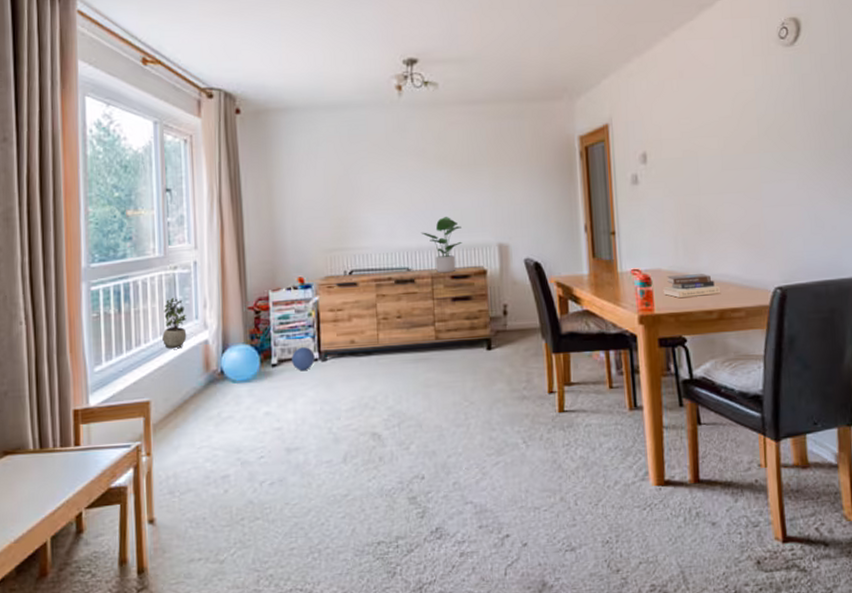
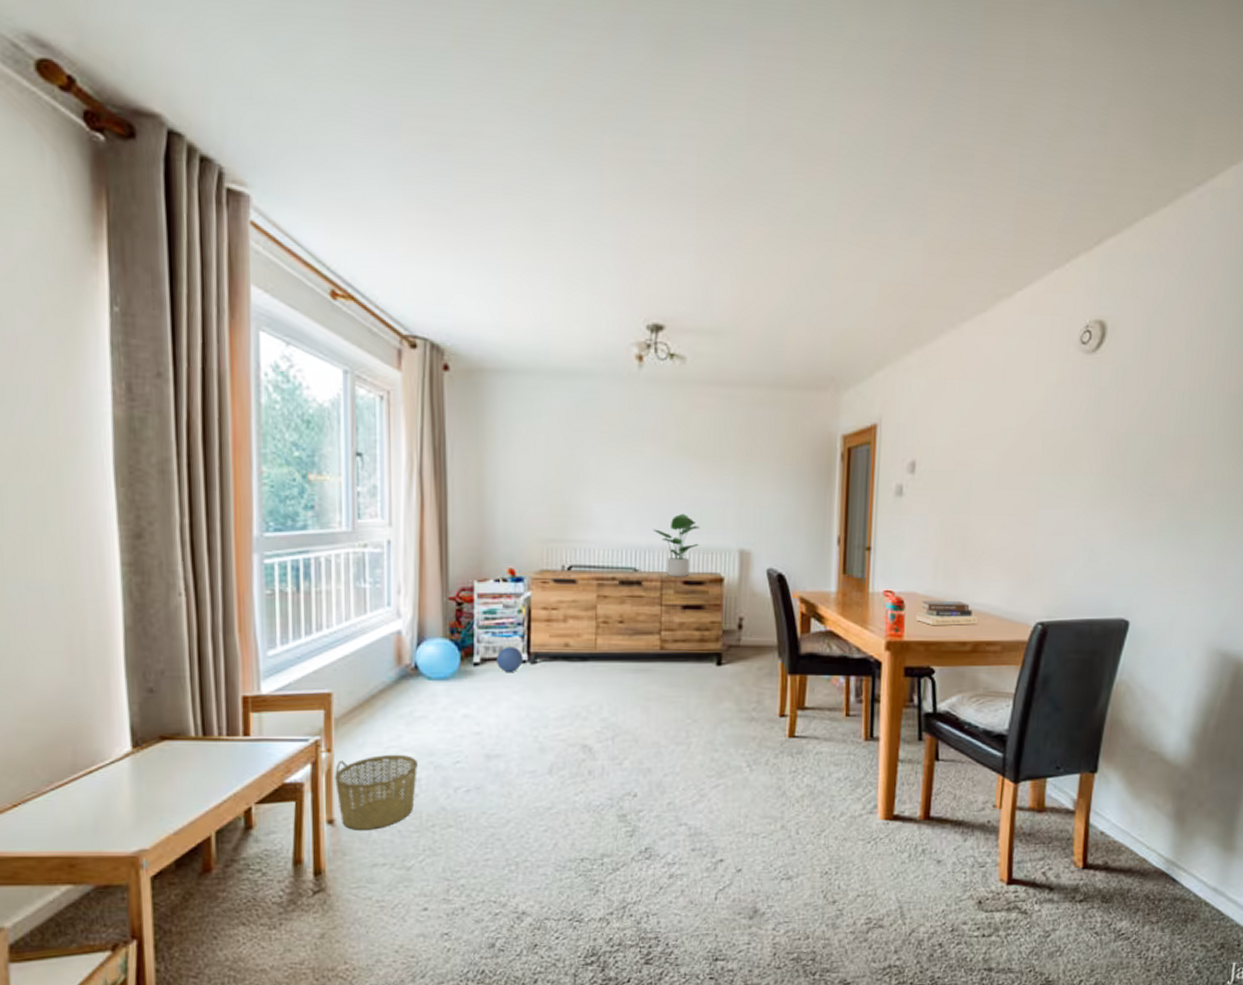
basket: none [153,453,228,528] -> present [334,754,419,830]
potted plant: present [162,297,187,350] -> none [348,579,377,638]

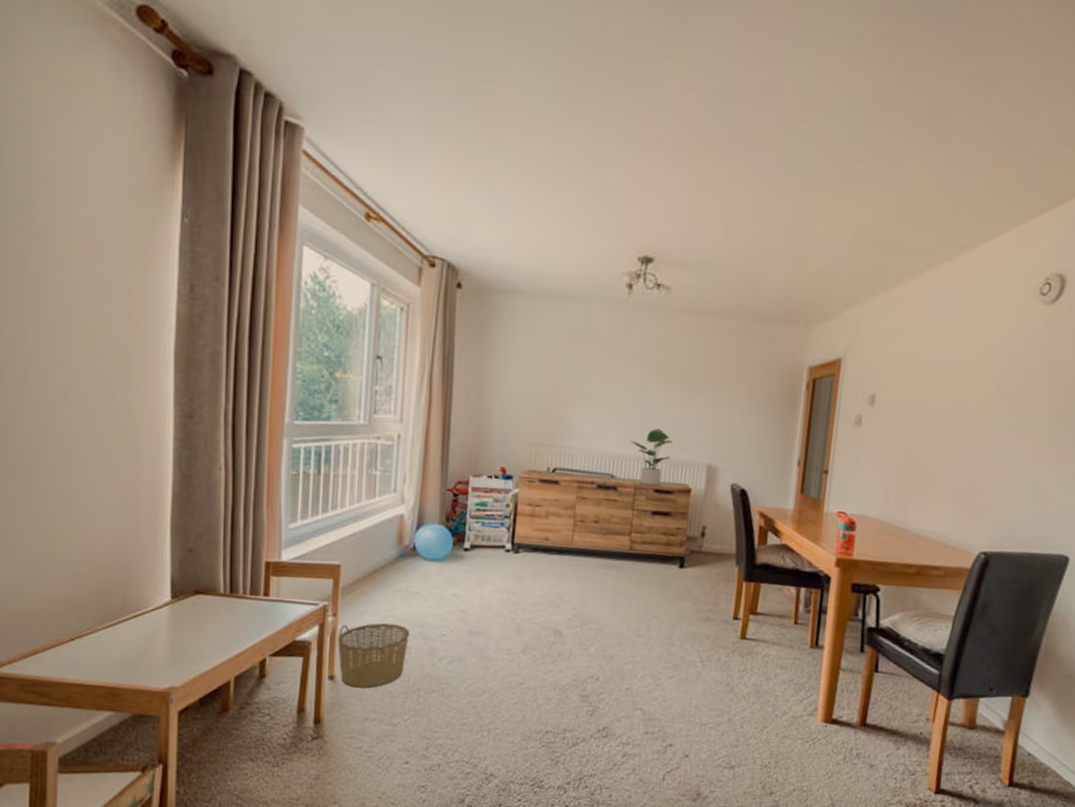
ball: present [497,647,523,672] -> none [484,536,508,559]
books: present [915,601,977,626] -> none [865,523,924,549]

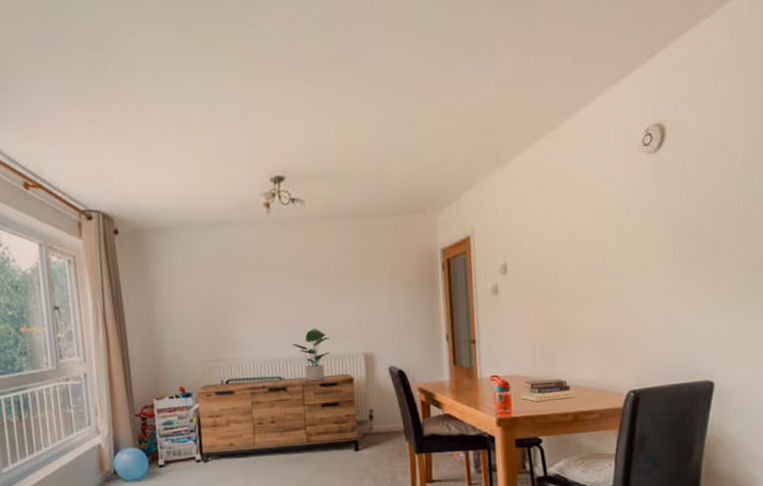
books: none [865,523,924,549] -> present [520,379,575,402]

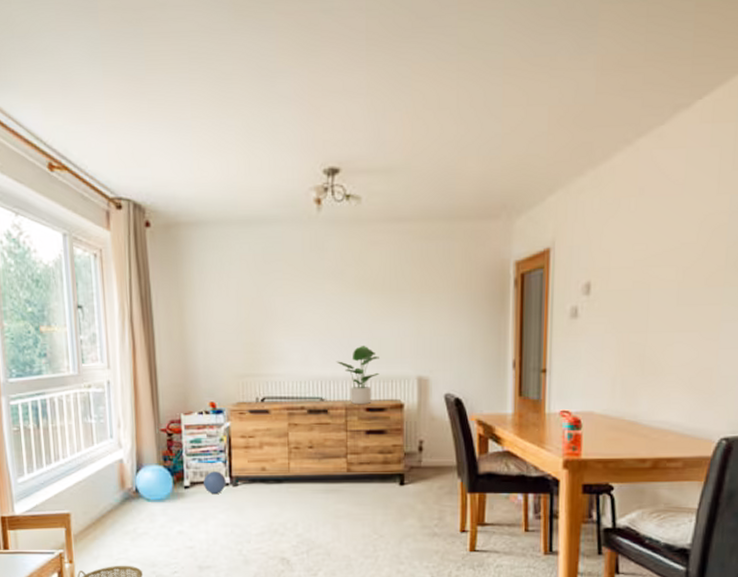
ball: none [176,450,198,471] -> present [204,472,226,494]
books: present [520,379,575,402] -> none [593,419,657,444]

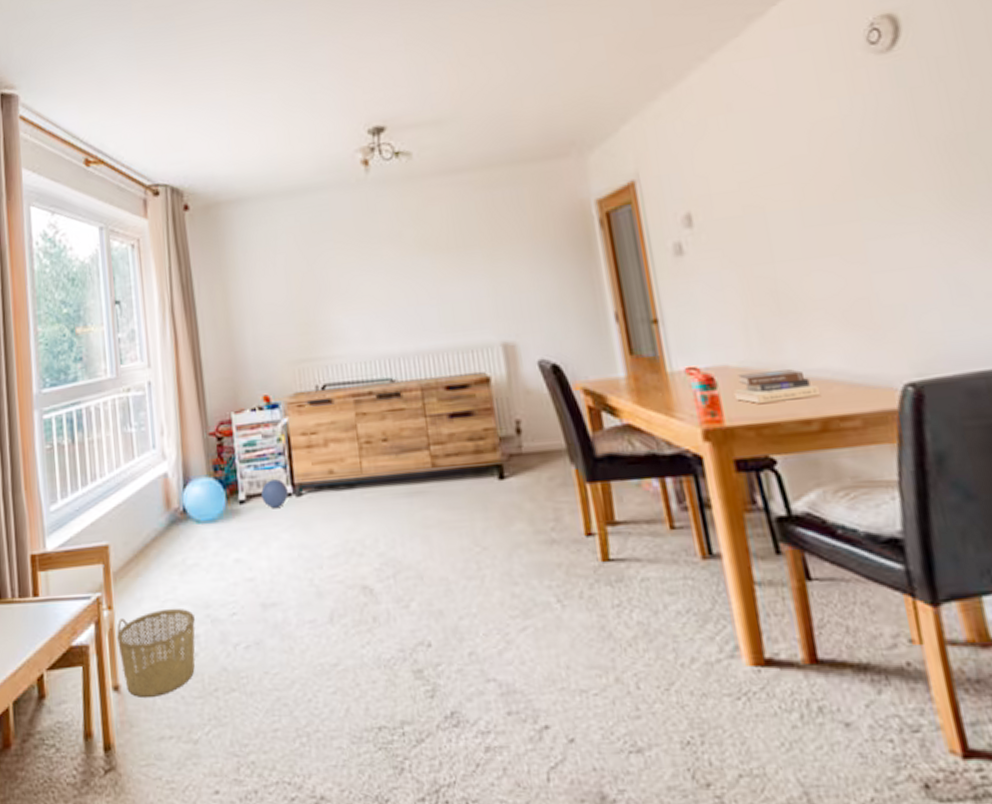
potted plant: present [336,345,379,405] -> none [403,312,456,384]
books: none [593,419,657,444] -> present [733,369,820,405]

